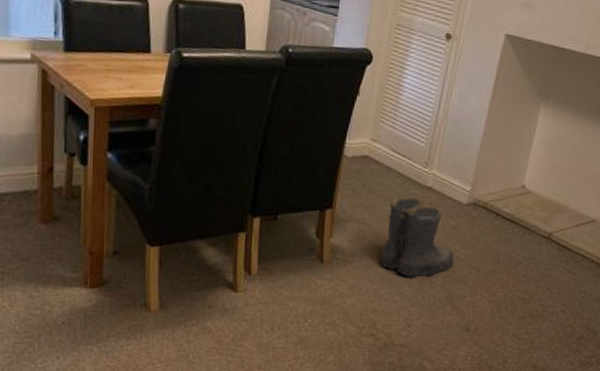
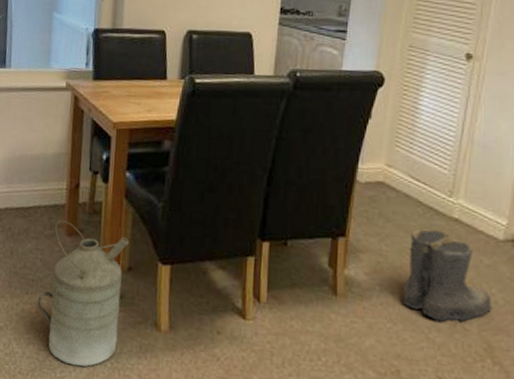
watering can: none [10,206,114,355] -> present [37,219,130,367]

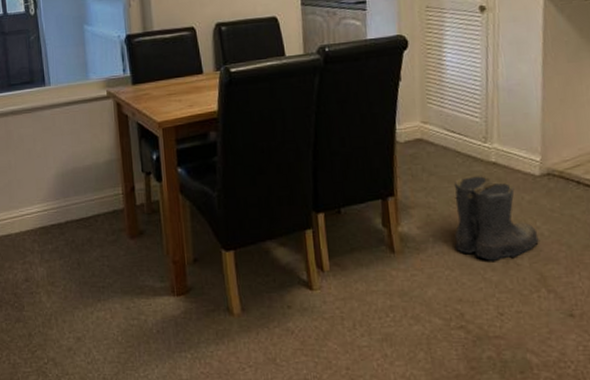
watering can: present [37,219,130,367] -> none [110,223,194,363]

